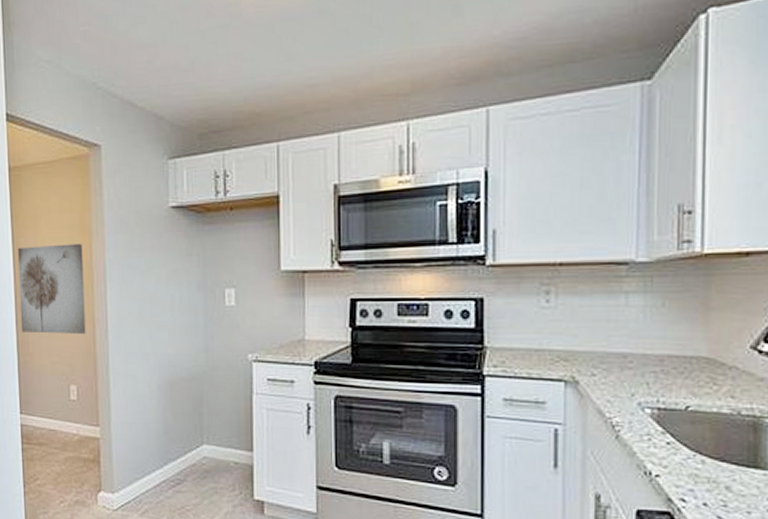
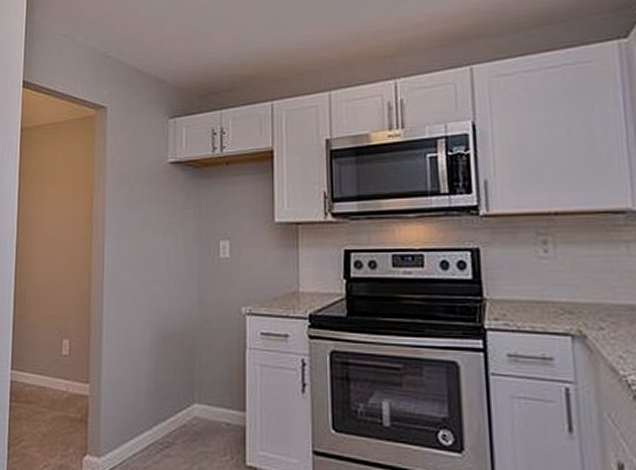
wall art: present [17,243,86,334] -> none [19,198,84,287]

